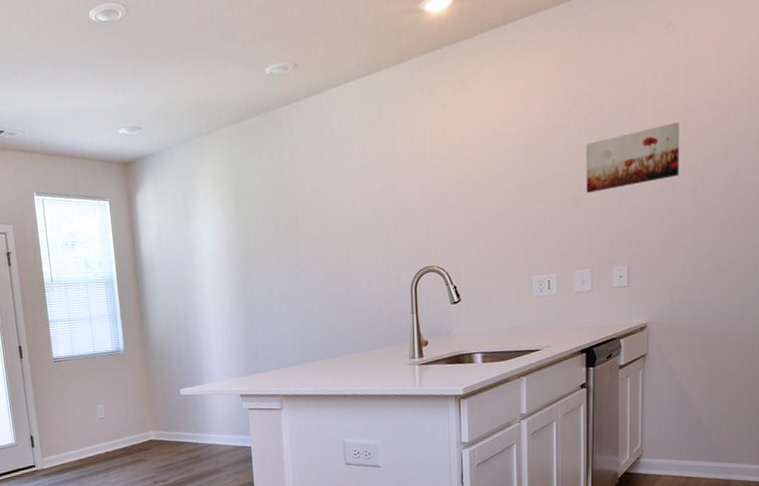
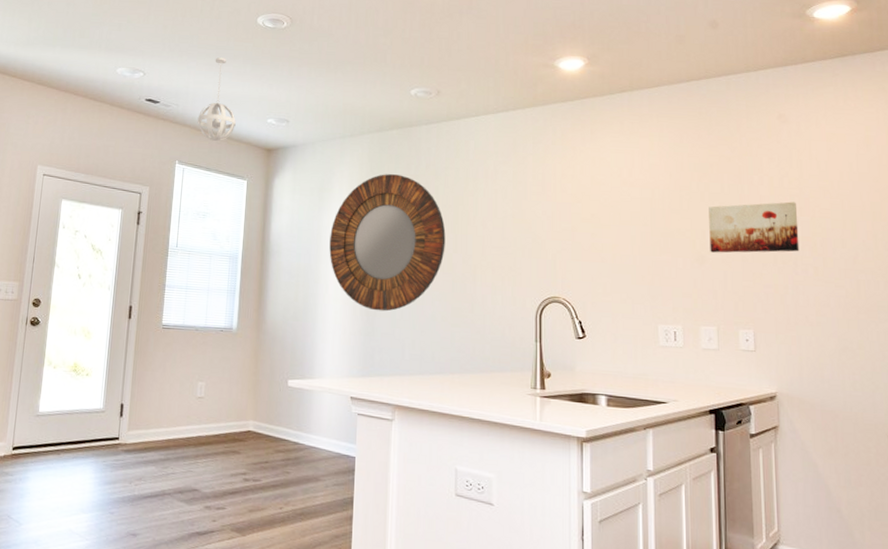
pendant light: none [46,67,87,164] -> present [197,57,236,141]
home mirror: none [200,166,317,311] -> present [329,174,446,312]

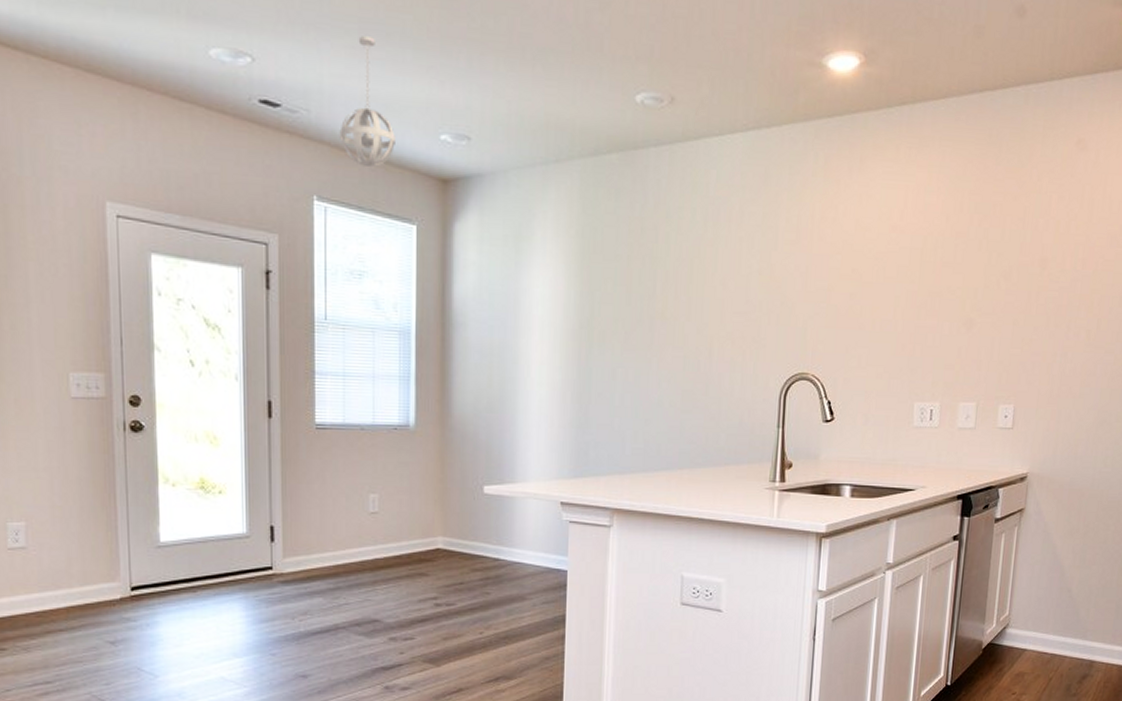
home mirror: present [329,174,446,312] -> none [530,216,677,397]
wall art: present [709,201,800,253] -> none [980,251,1080,316]

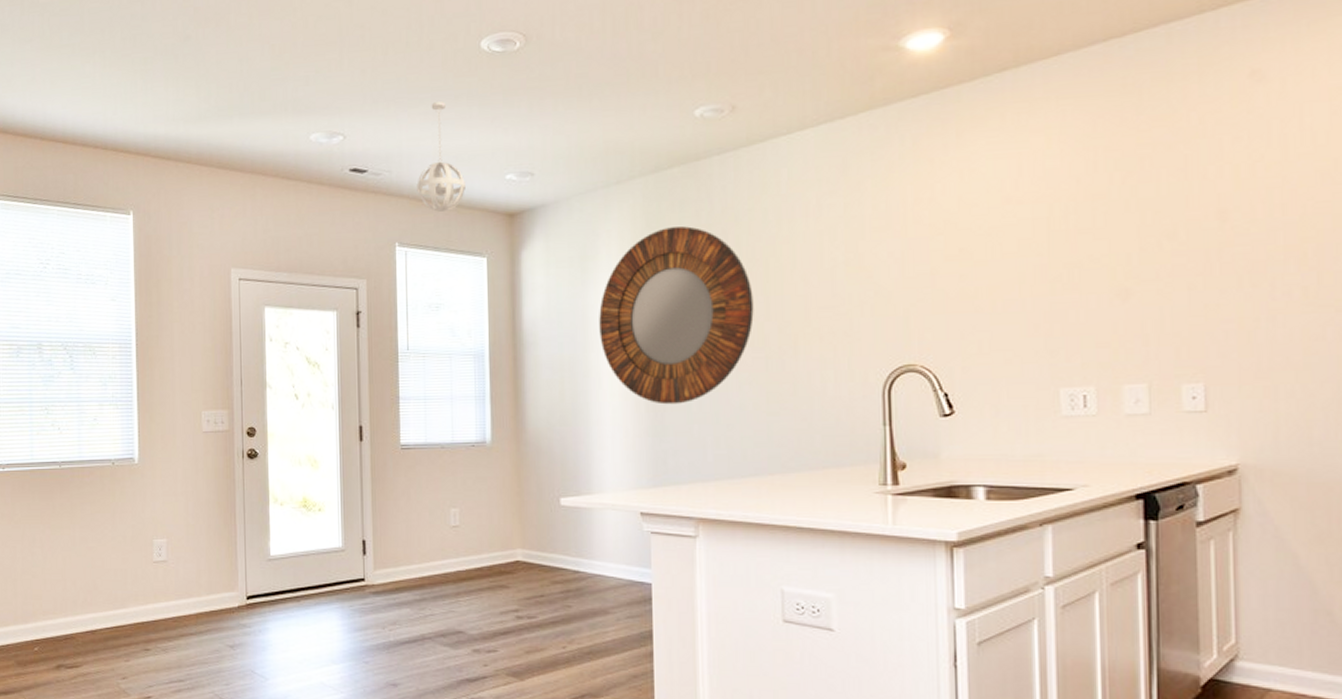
home mirror: none [530,216,677,397] -> present [599,226,754,405]

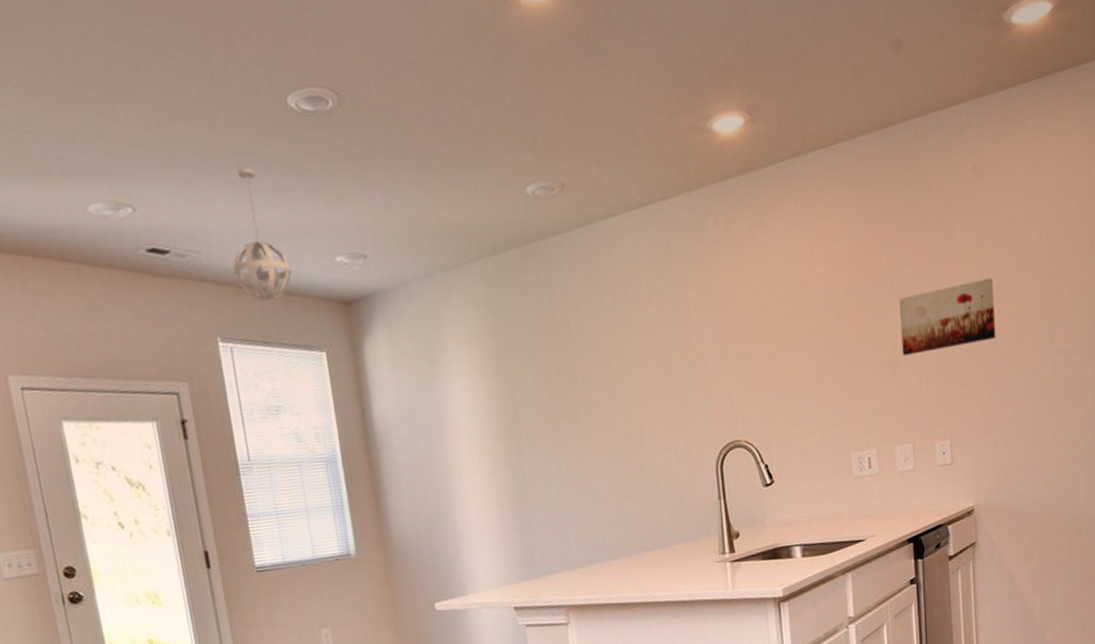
home mirror: present [599,226,754,405] -> none [452,312,601,498]
wall art: none [1136,196,1280,283] -> present [899,277,996,356]

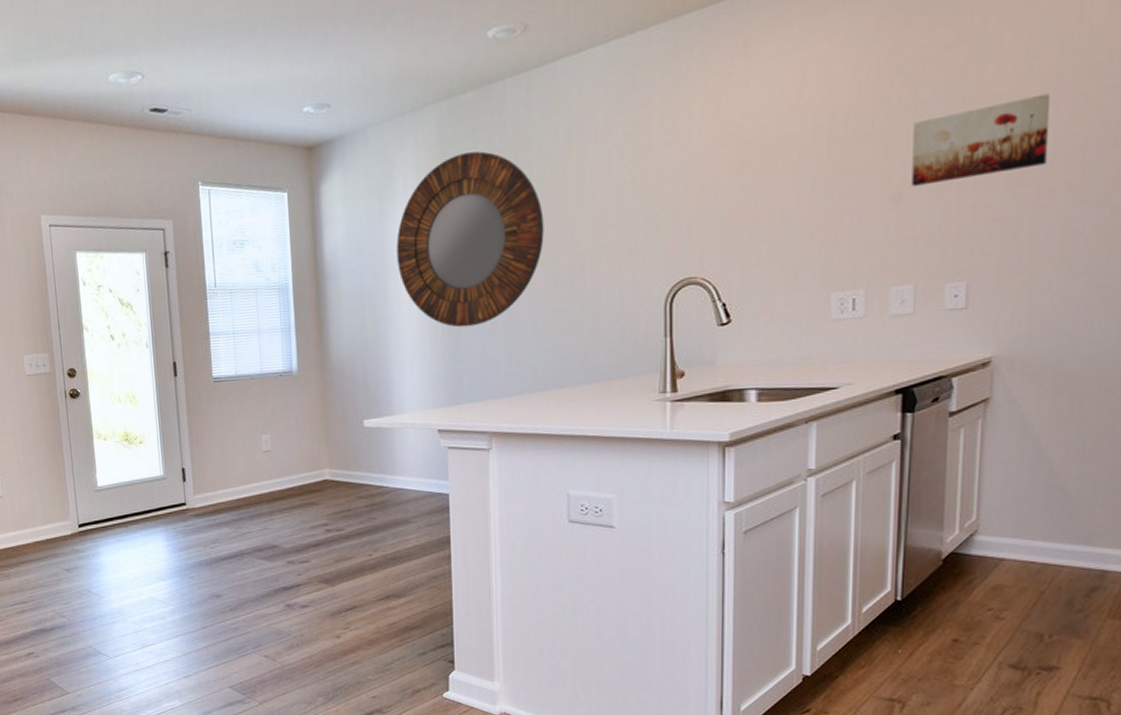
pendant light: present [233,168,292,300] -> none [216,34,264,149]
home mirror: none [452,312,601,498] -> present [396,151,544,328]

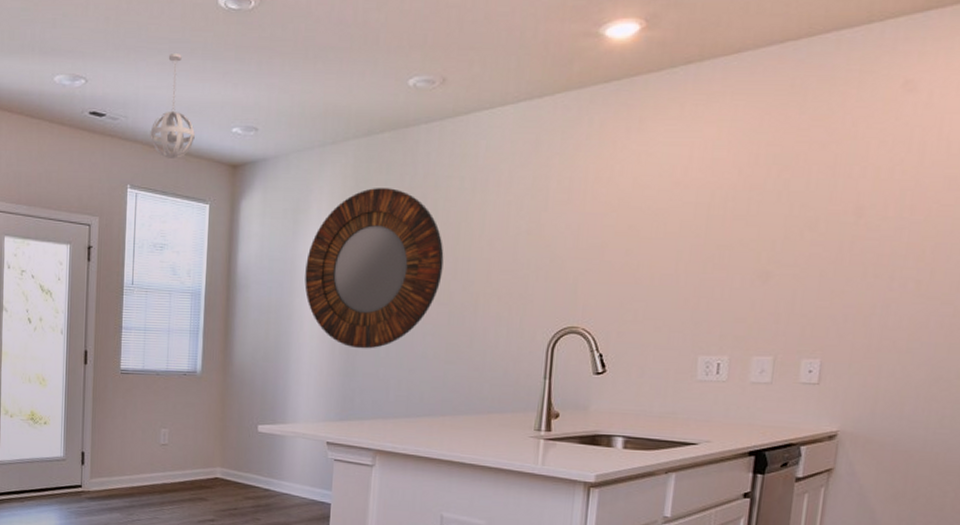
pendant light: none [216,34,264,149] -> present [150,54,195,158]
wall art: present [911,93,1051,187] -> none [778,198,908,267]

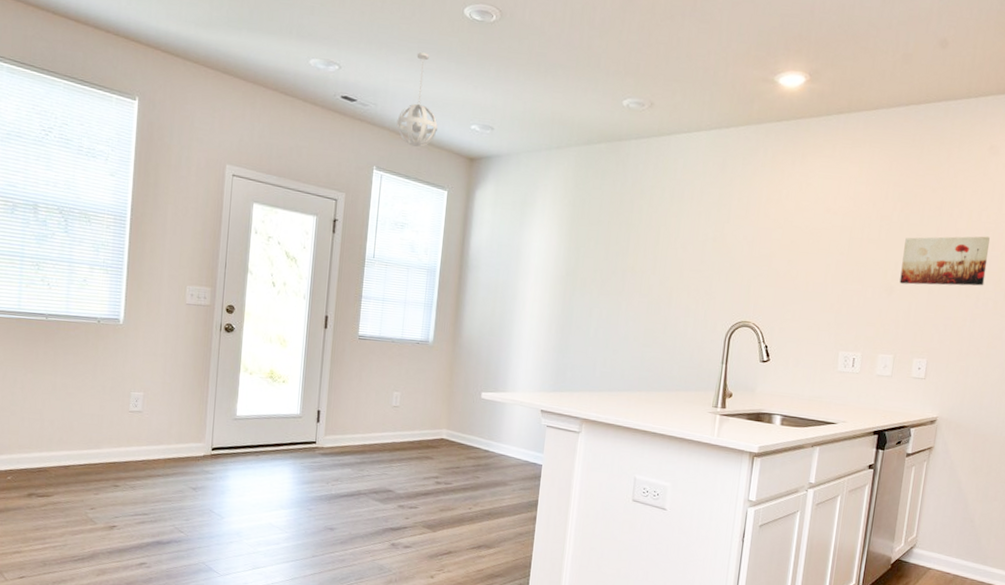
home mirror: present [304,188,444,349] -> none [528,190,646,330]
wall art: none [778,198,908,267] -> present [899,236,990,286]

